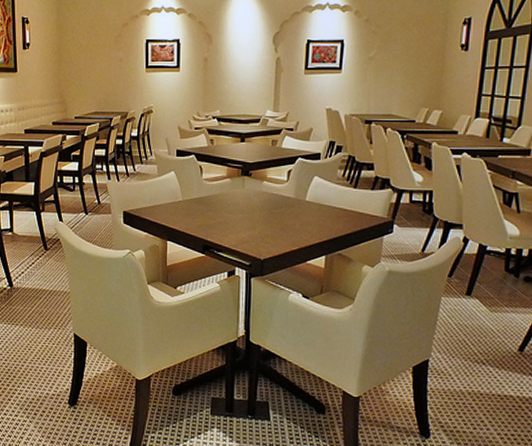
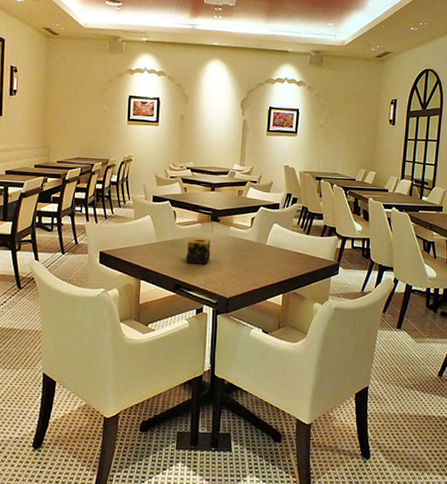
candle: none [214,194,242,224] -> present [185,237,211,265]

